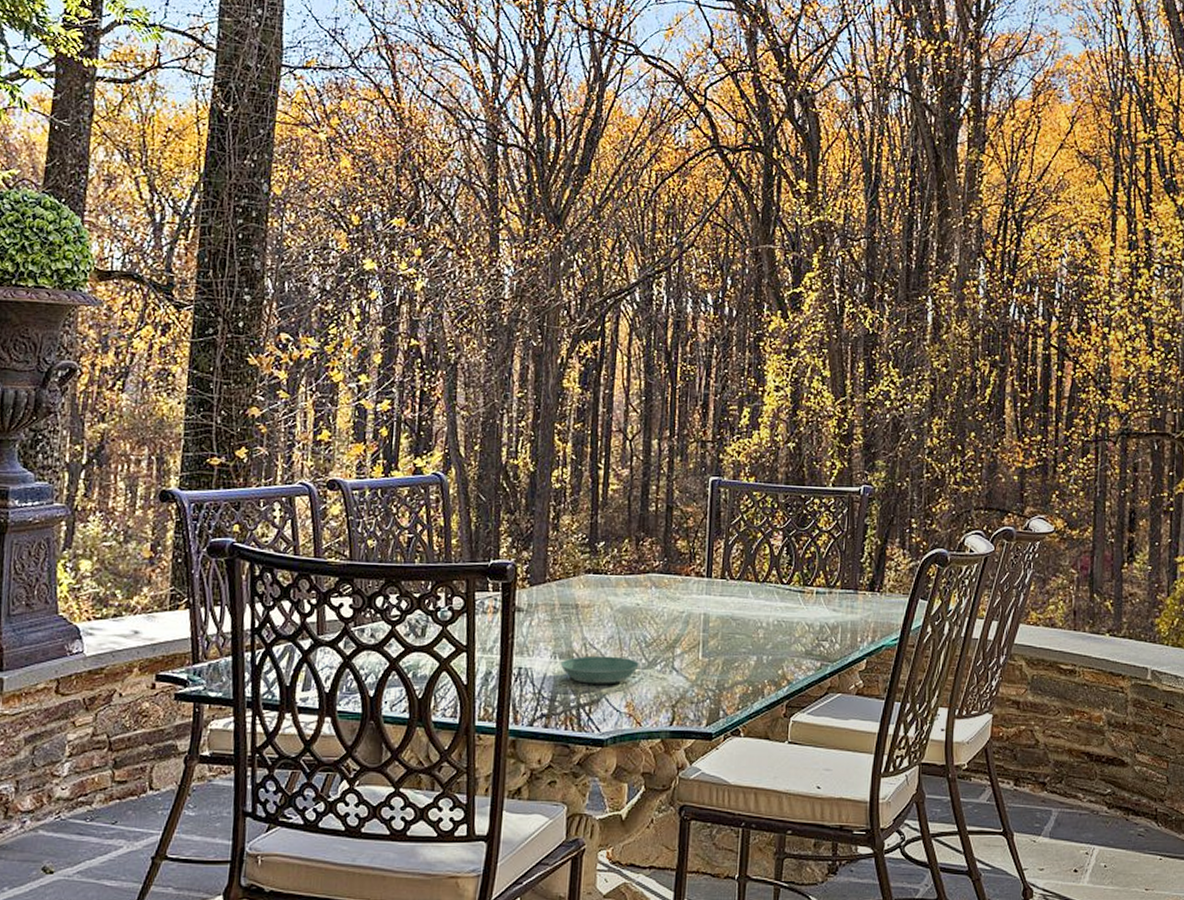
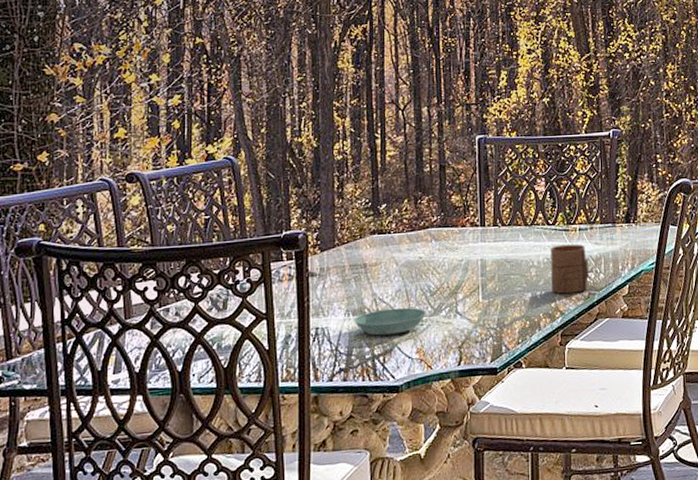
cup: none [780,607,823,662] -> present [550,244,589,294]

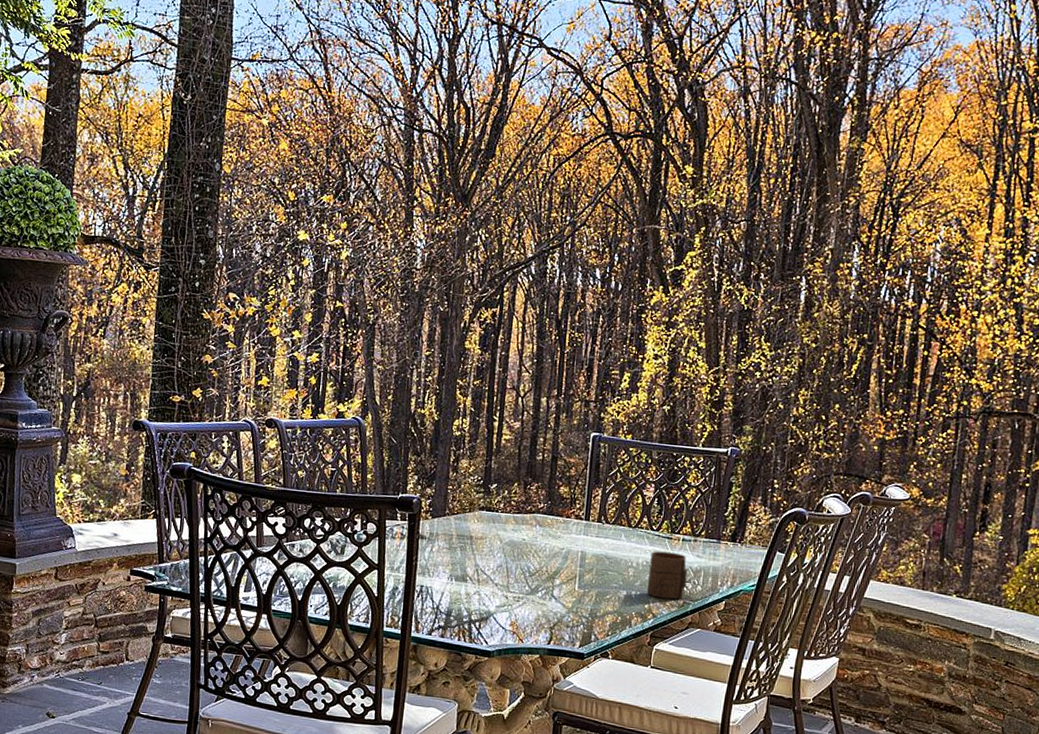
saucer: present [354,307,427,336] -> none [456,580,524,605]

